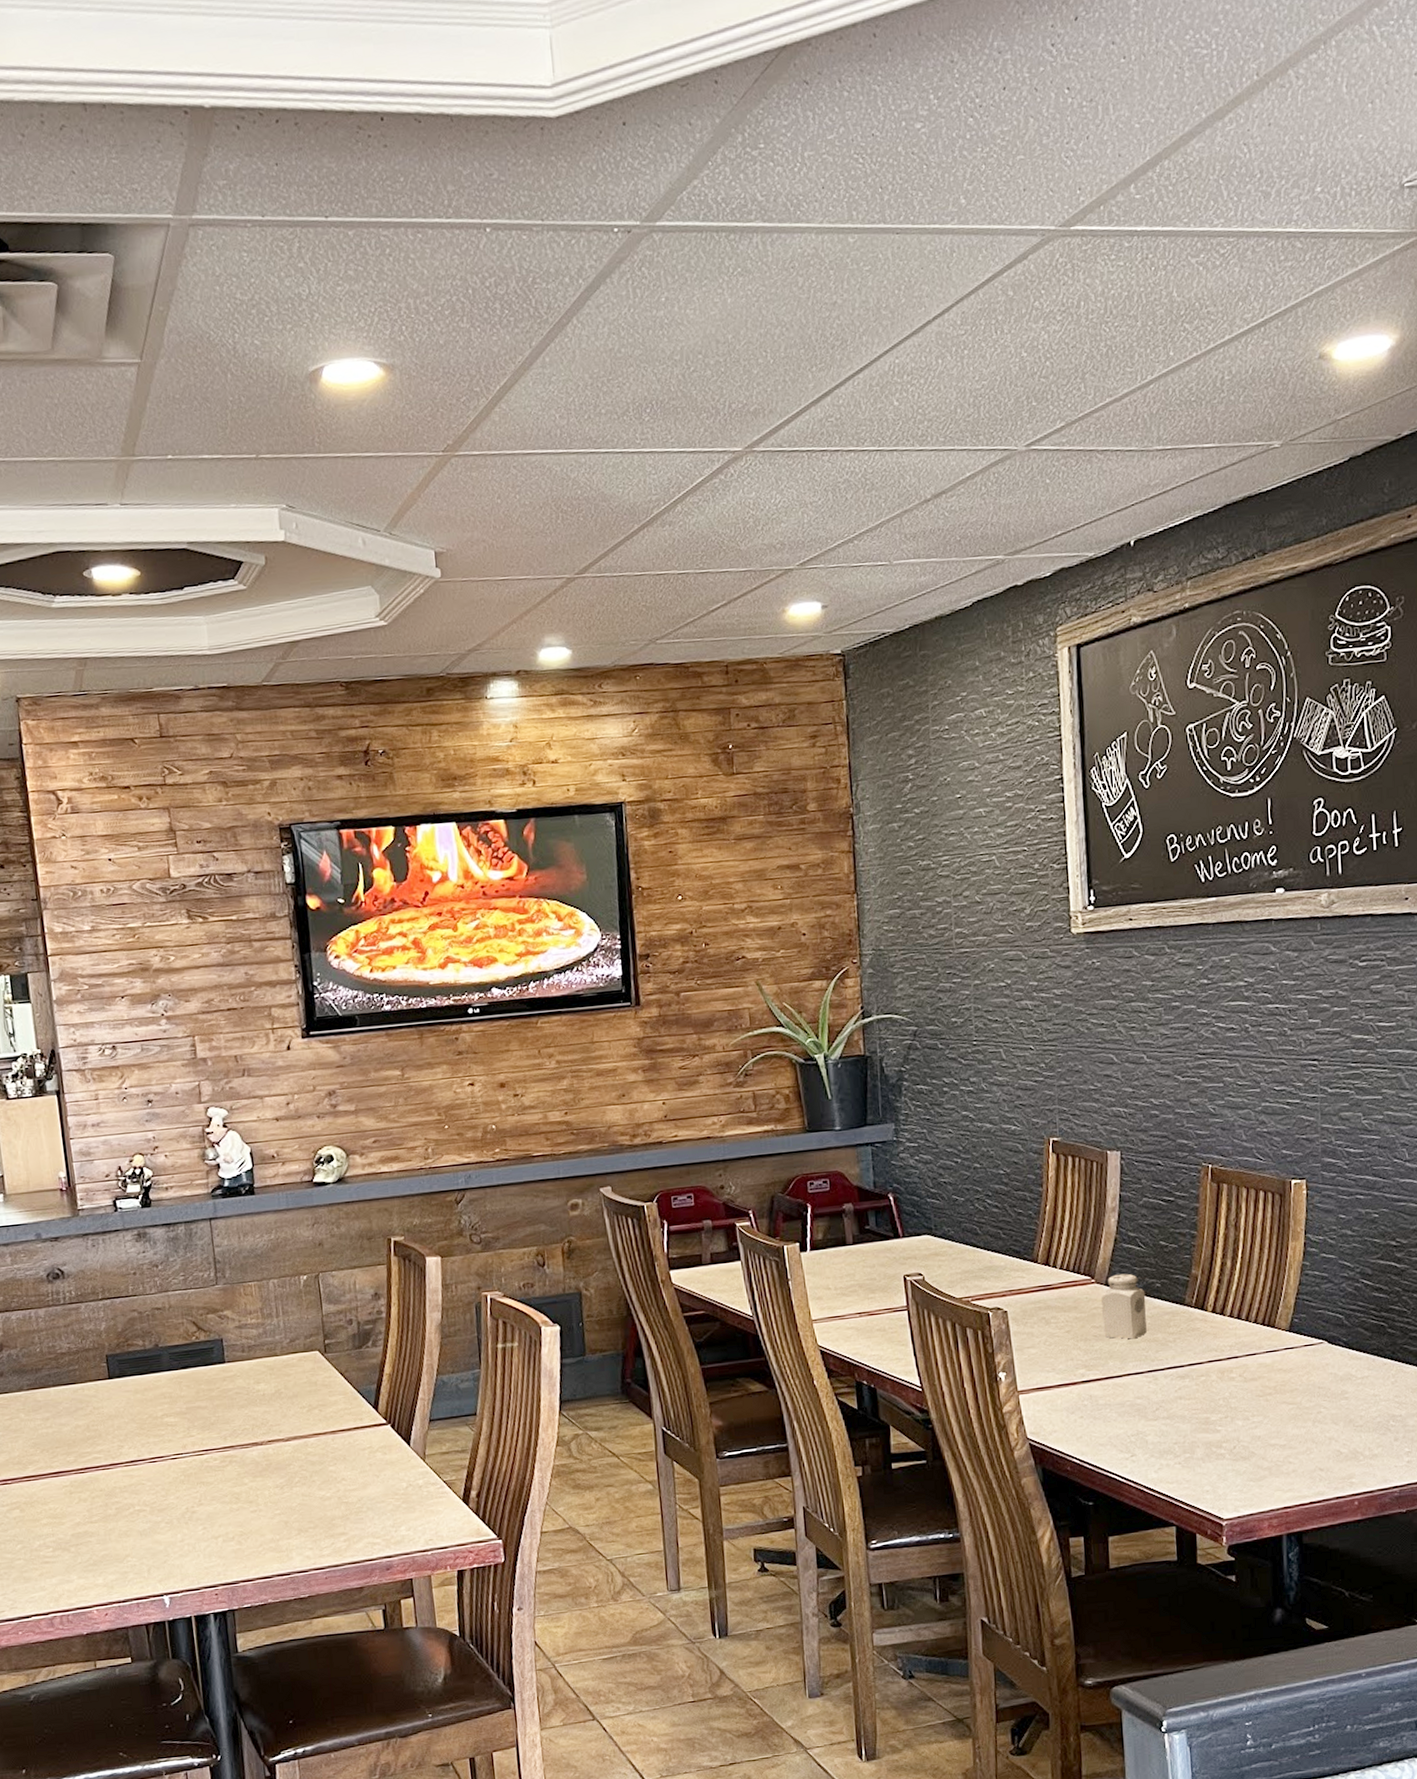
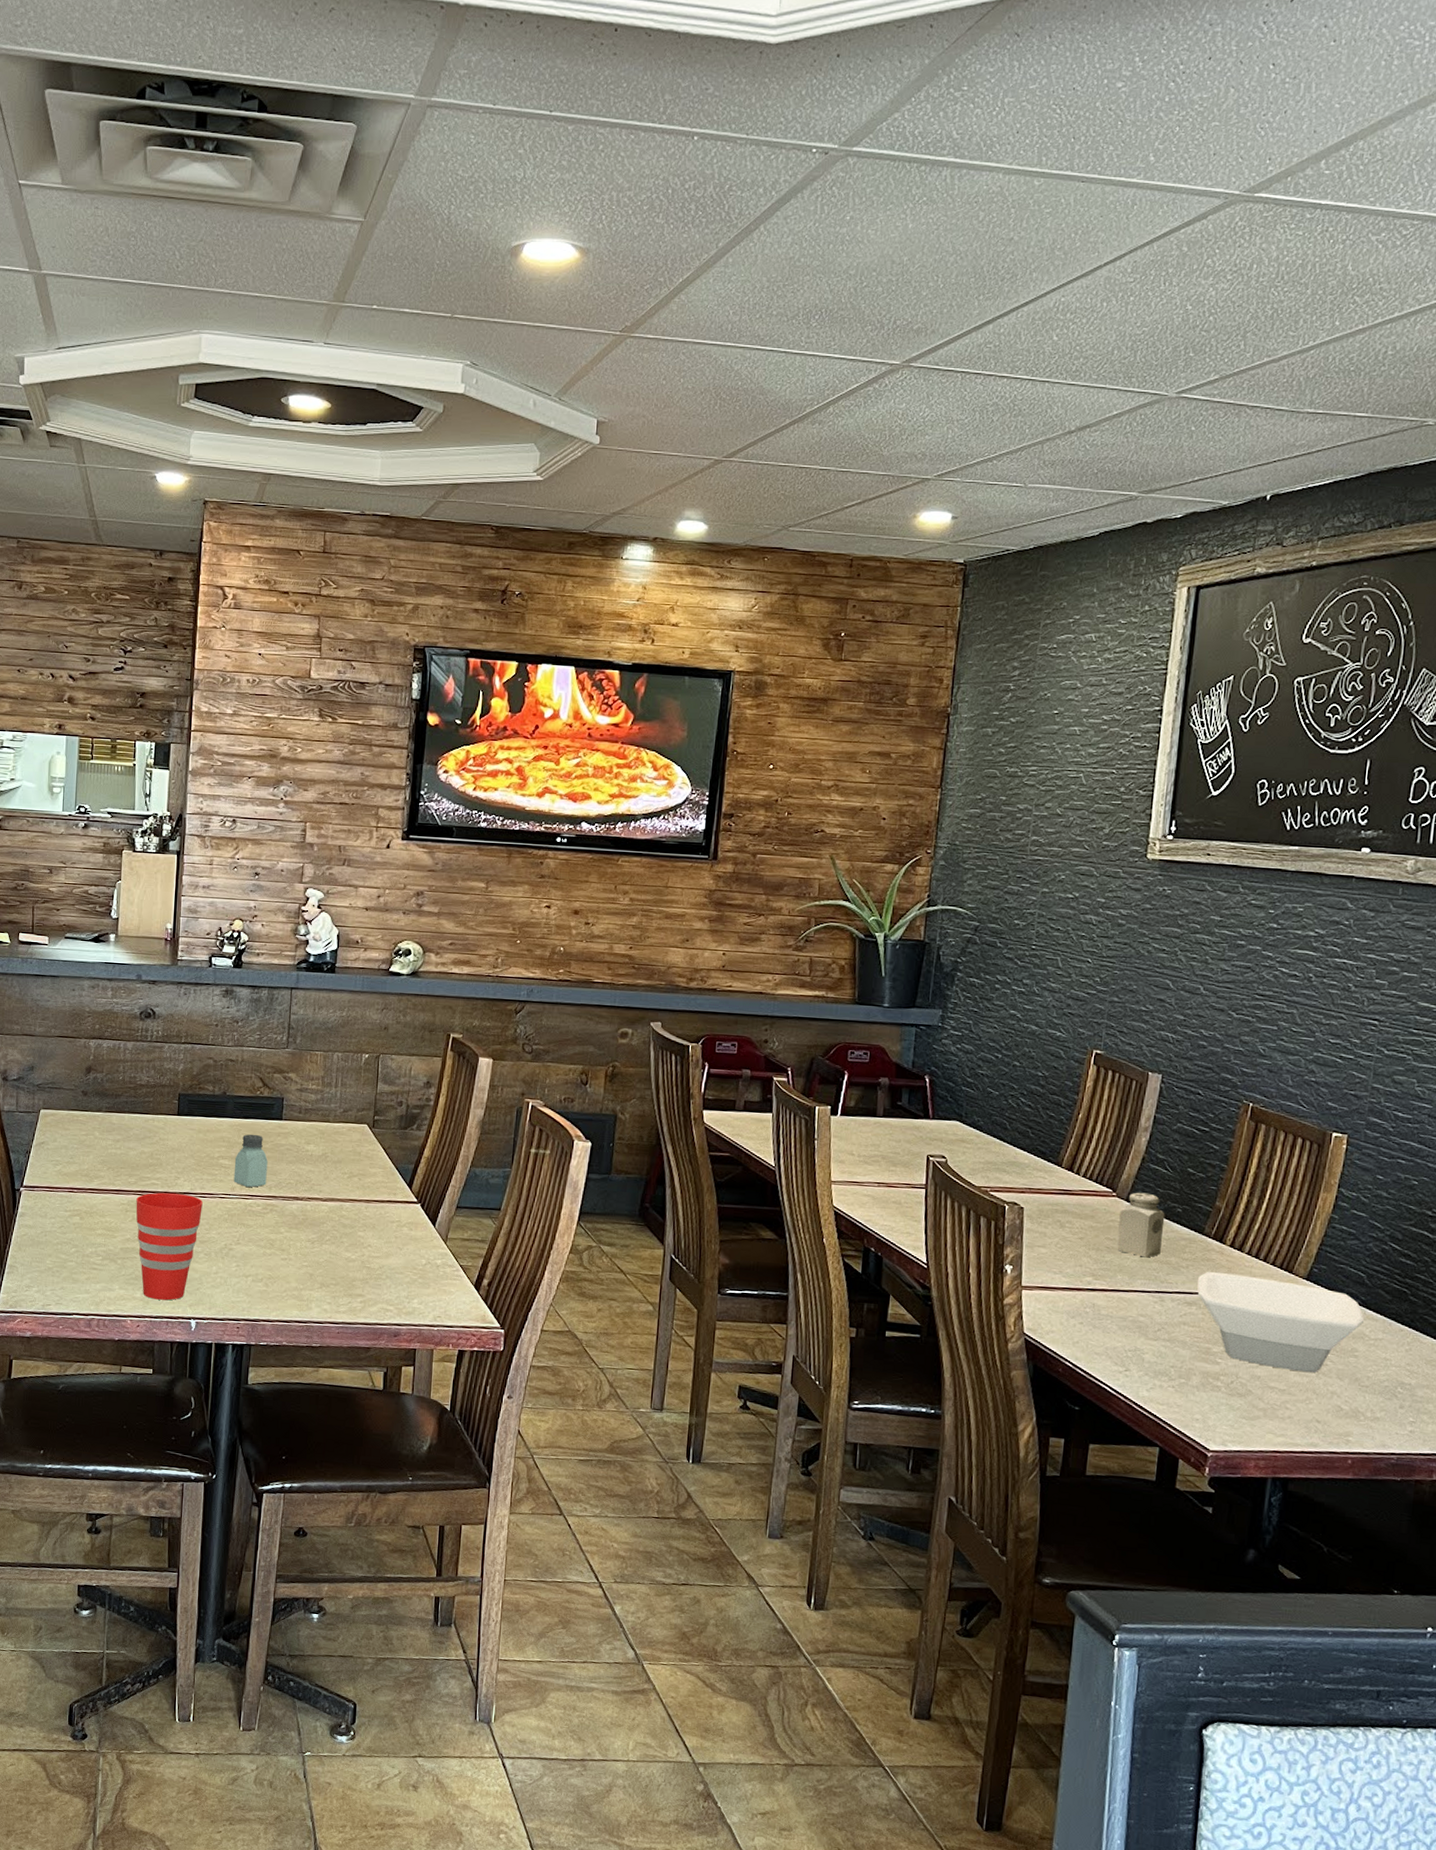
cup: none [79,1462,155,1583] -> present [136,1192,203,1301]
saltshaker: none [180,1383,220,1443] -> present [233,1134,268,1188]
bowl: none [1187,1337,1350,1425] -> present [1197,1271,1365,1374]

